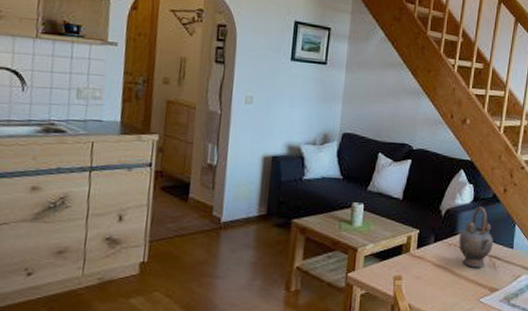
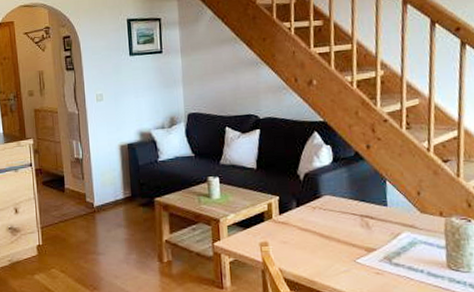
teapot: present [459,206,494,268] -> none [323,166,364,229]

